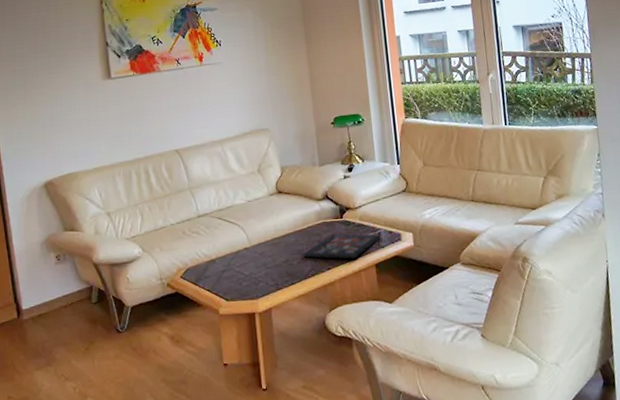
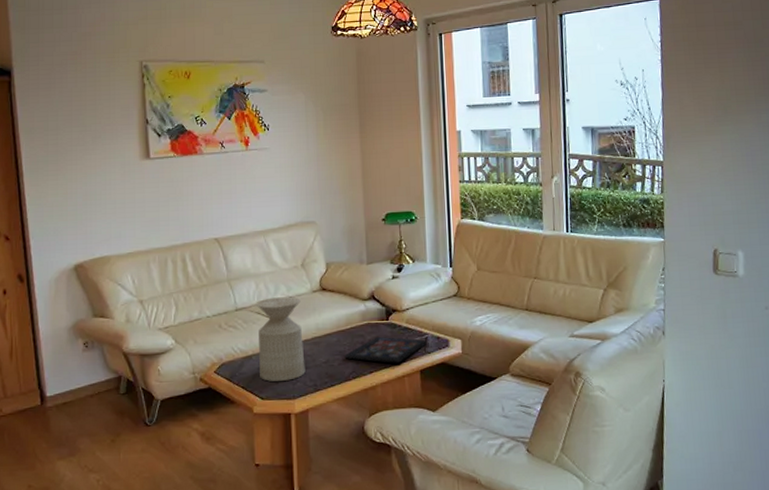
side table: none [216,201,267,283] -> present [255,296,306,381]

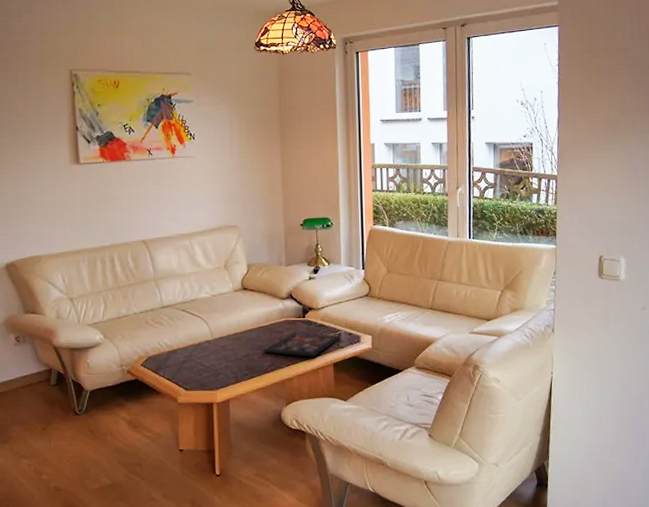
side table: present [255,296,306,381] -> none [180,295,227,374]

